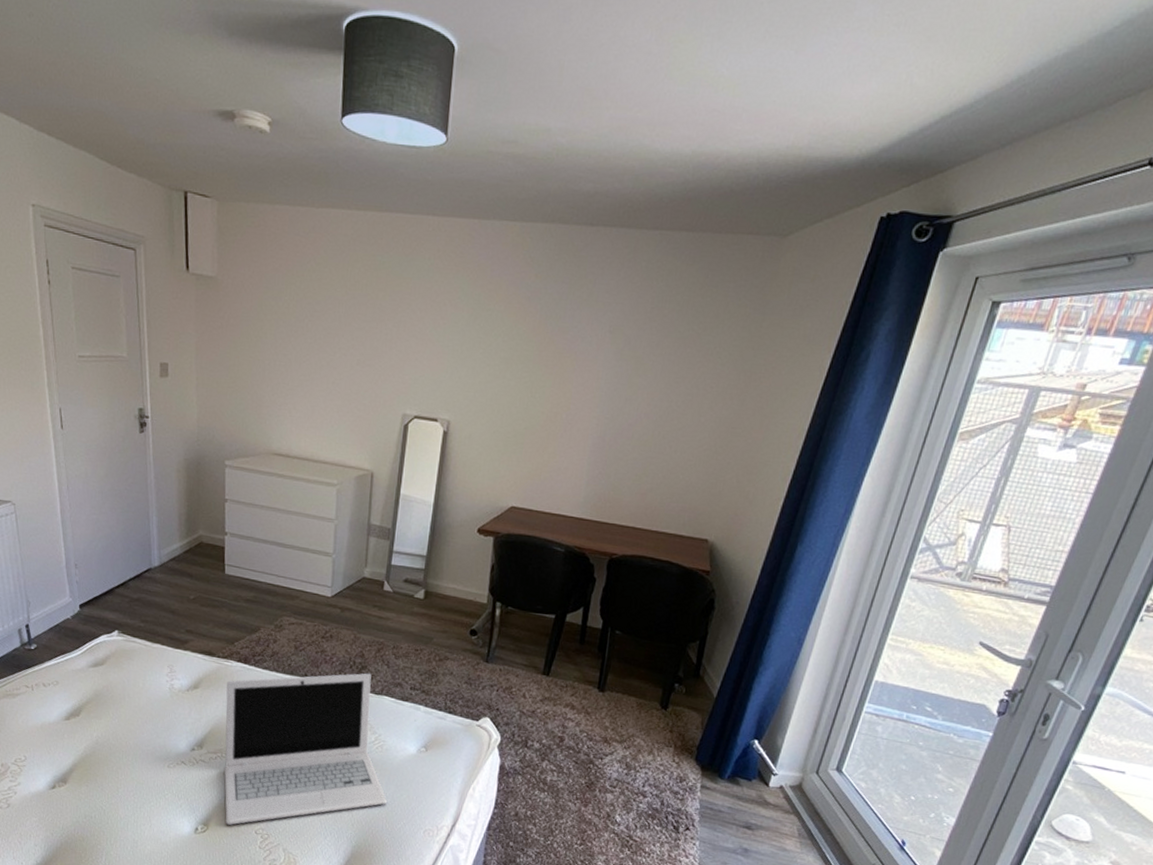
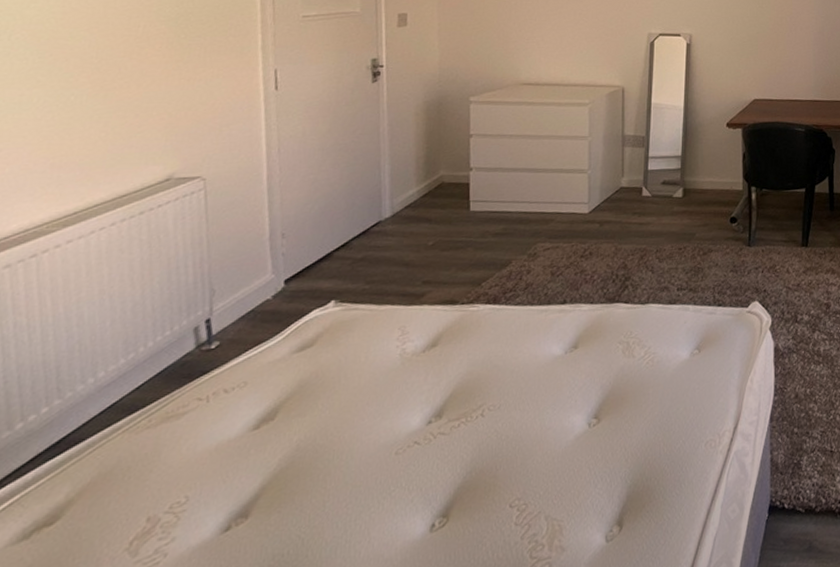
laptop: present [224,673,387,825] -> none [470,283,662,507]

